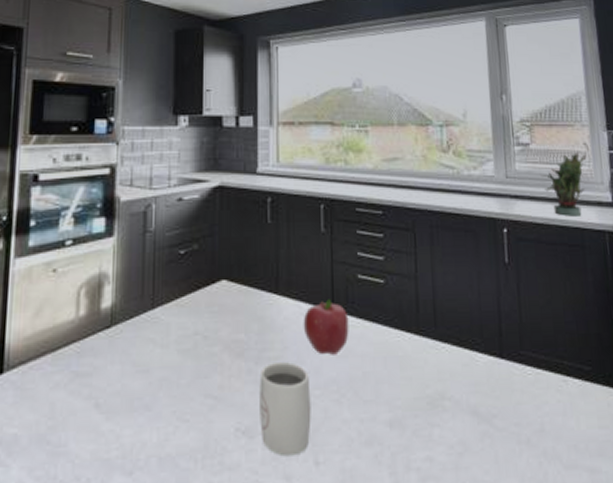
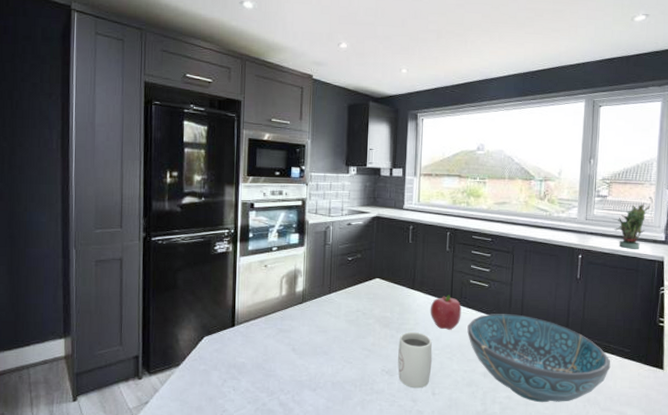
decorative bowl: none [359,323,569,464] -> present [467,313,611,403]

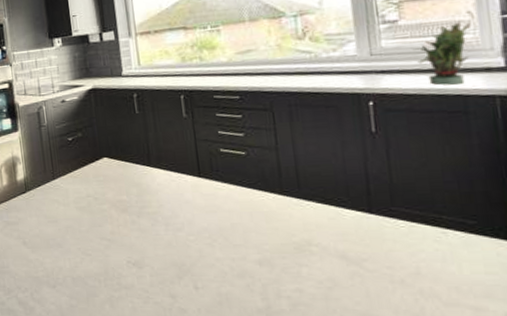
mug: present [398,332,432,389] -> none [142,216,189,282]
fruit: present [430,295,462,330] -> none [174,169,216,211]
decorative bowl: present [467,313,611,403] -> none [226,185,449,297]

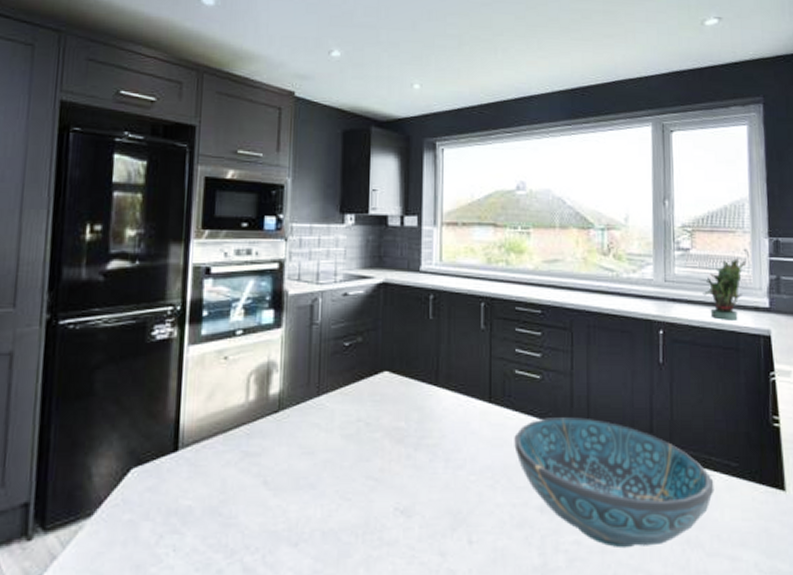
decorative bowl: none [226,185,449,297] -> present [514,417,714,549]

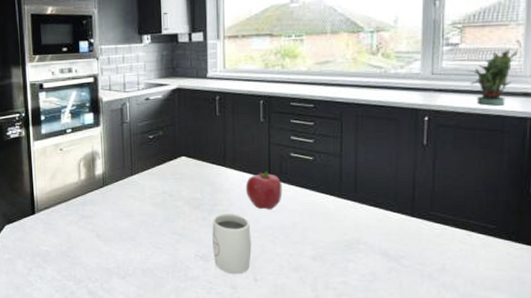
mug: none [417,449,466,535] -> present [212,214,252,274]
fruit: none [461,392,505,444] -> present [245,171,282,210]
decorative bowl: present [514,417,714,549] -> none [290,189,471,288]

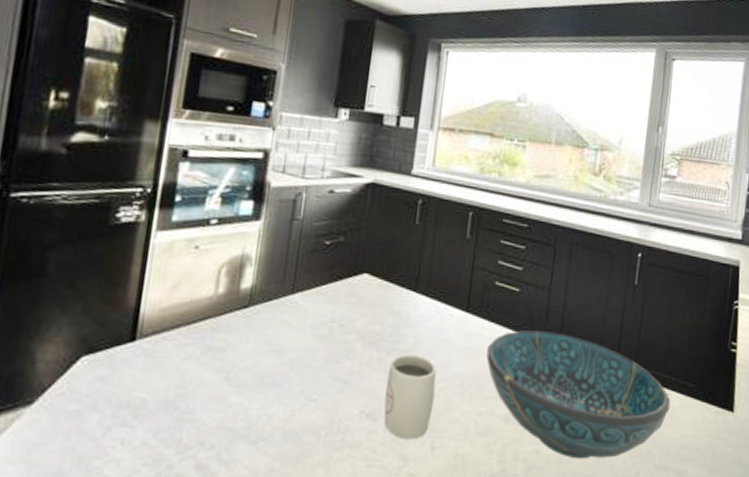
fruit: present [245,171,282,210] -> none [436,301,482,353]
decorative bowl: none [290,189,471,288] -> present [486,330,671,459]
potted plant: present [467,49,518,107] -> none [681,190,726,250]

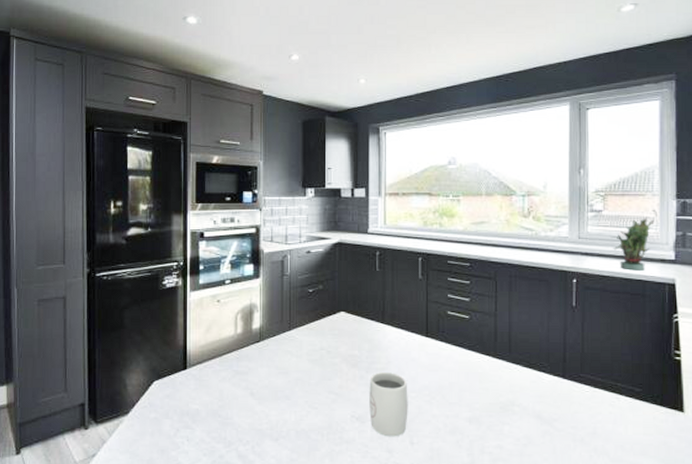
decorative bowl: present [486,330,671,459] -> none [447,349,619,453]
potted plant: none [681,190,726,250] -> present [610,218,655,272]

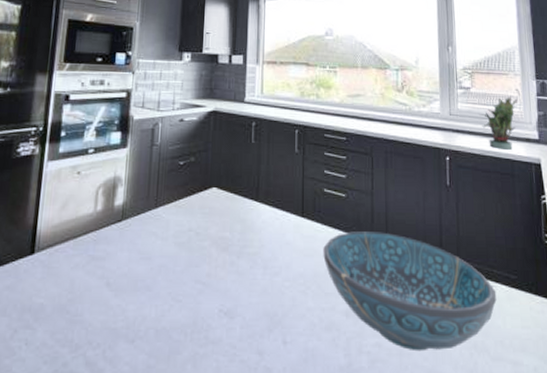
mug: present [369,372,408,437] -> none [239,258,282,335]
decorative bowl: none [447,349,619,453] -> present [323,231,497,352]

